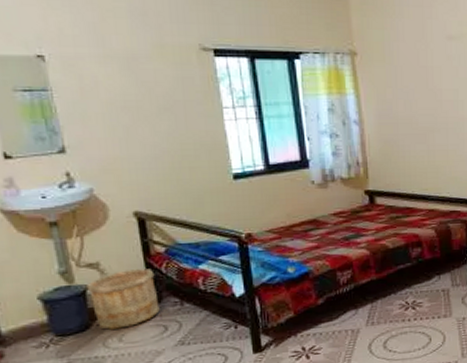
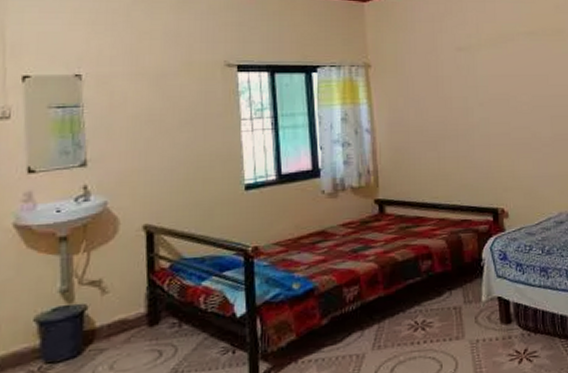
wooden bucket: present [86,269,160,331] -> none [85,286,157,357]

